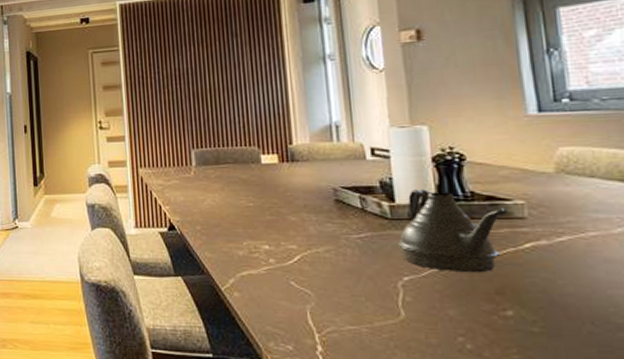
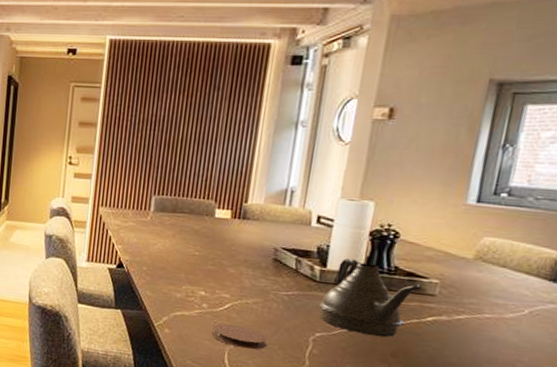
coaster: none [286,278,351,305] -> present [211,323,268,350]

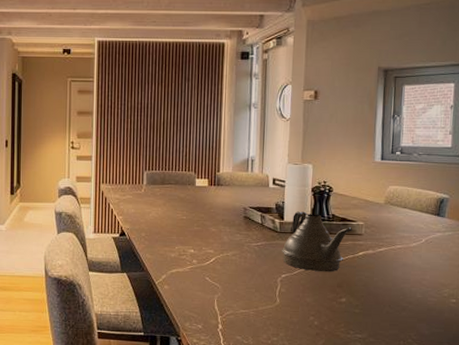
coaster: present [211,323,268,350] -> none [202,275,246,295]

